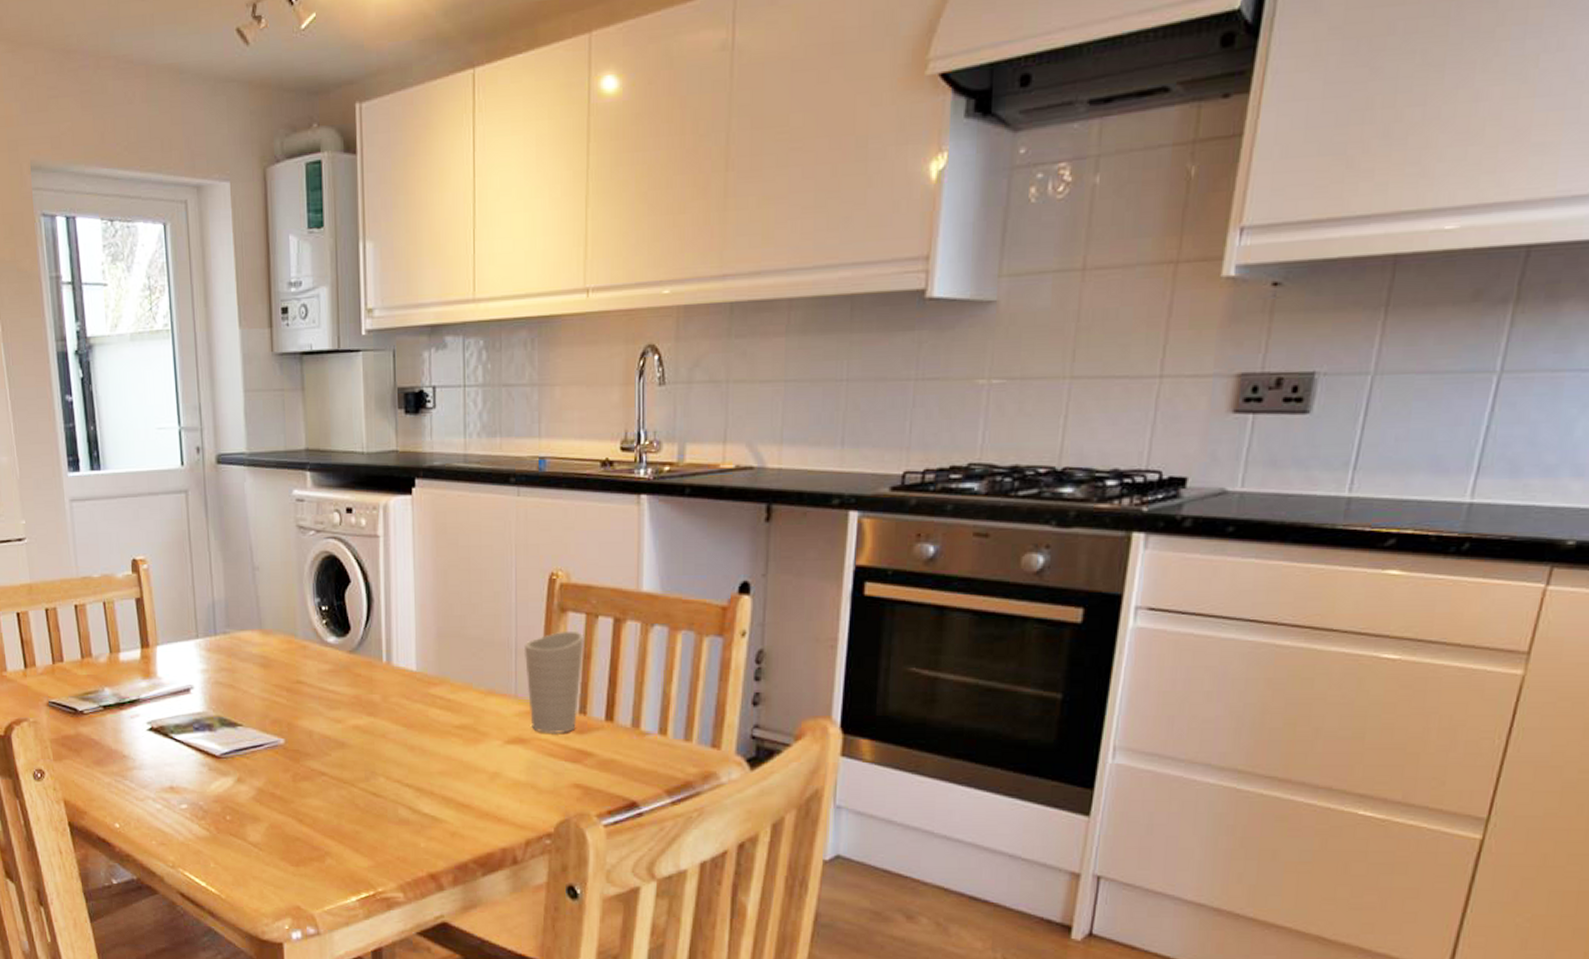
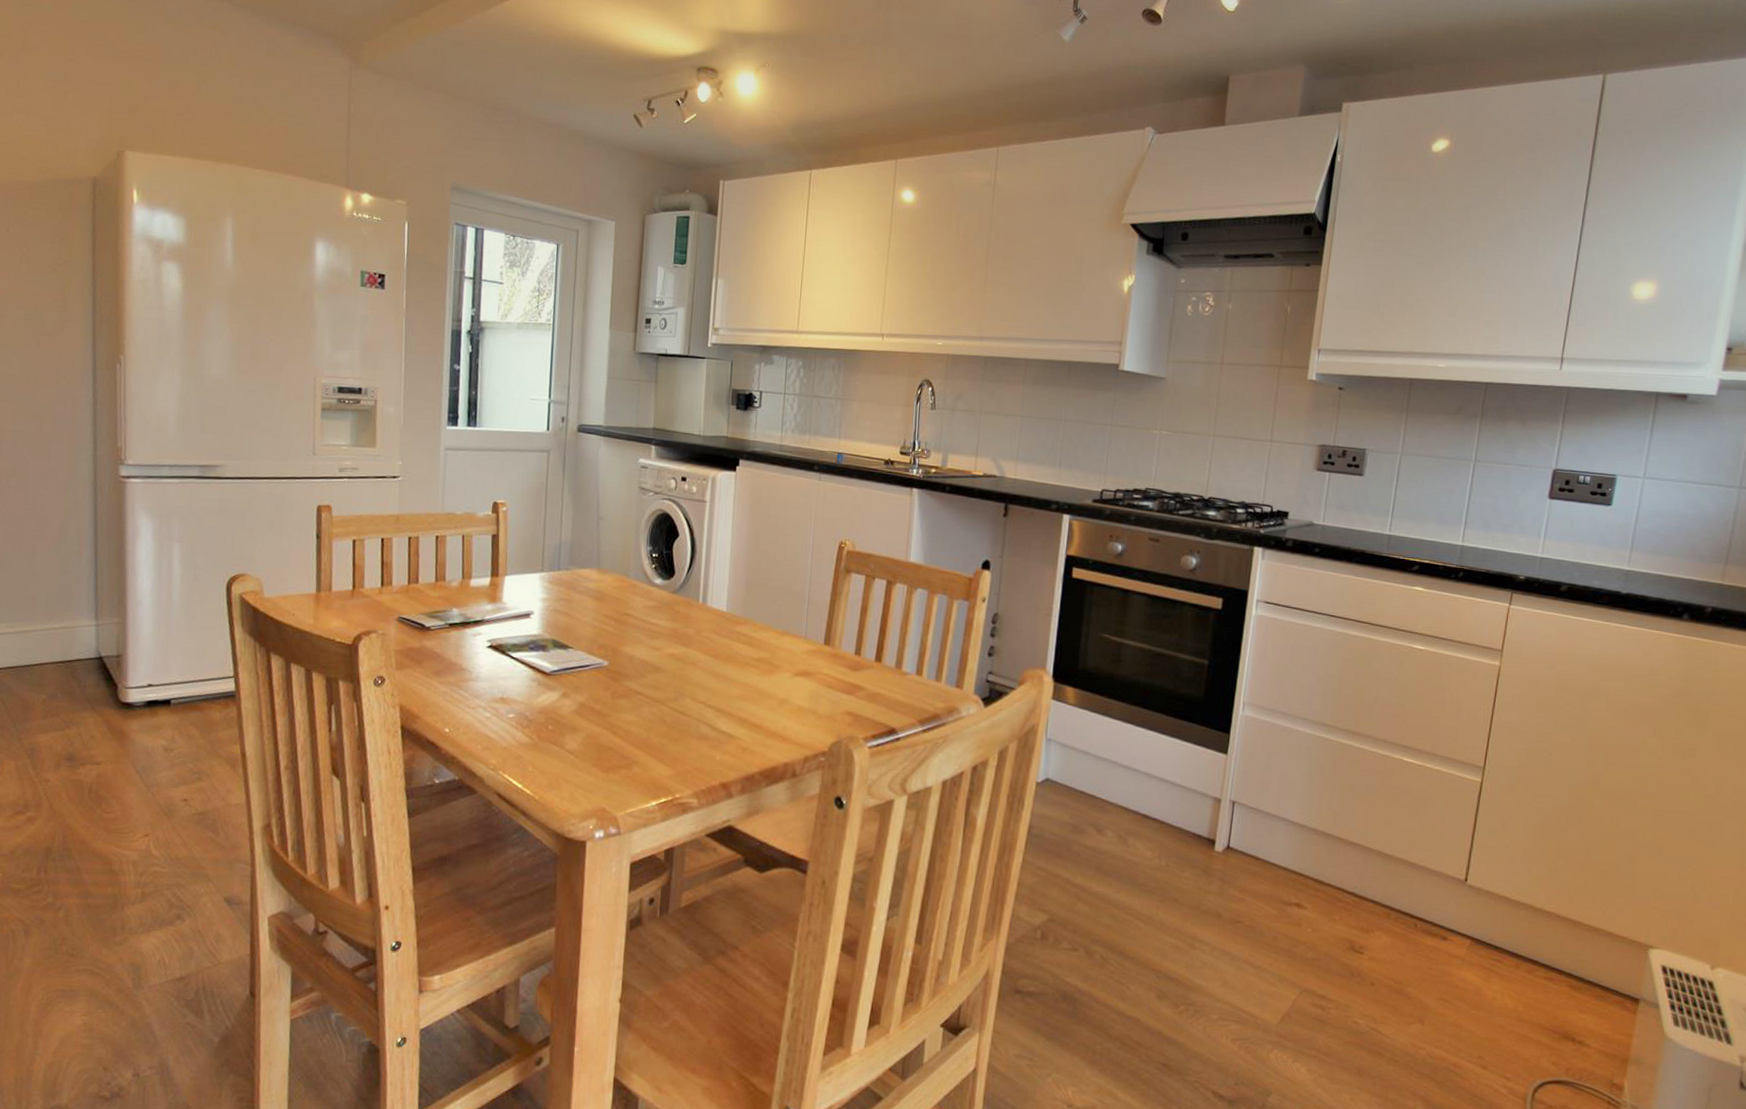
cup: present [523,630,584,735] -> none [814,588,863,671]

